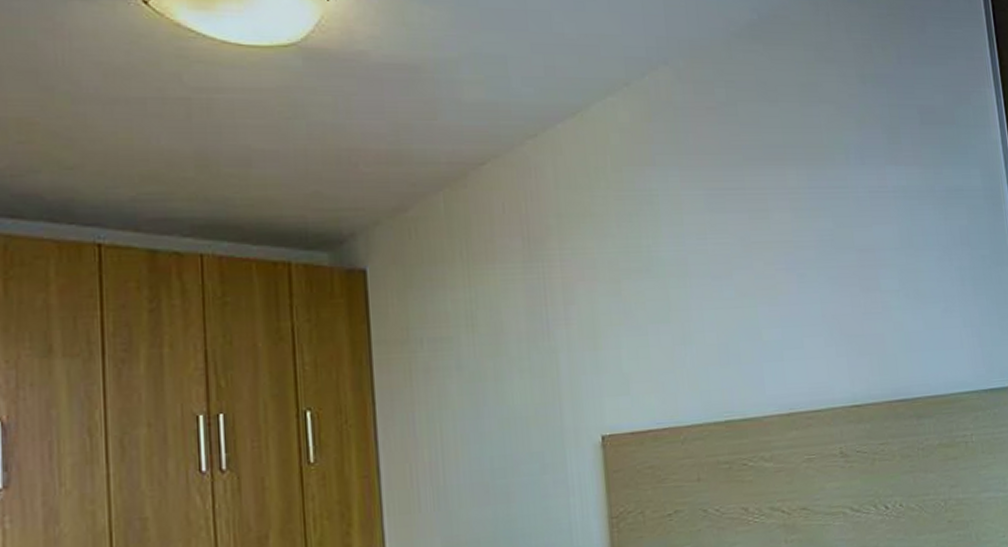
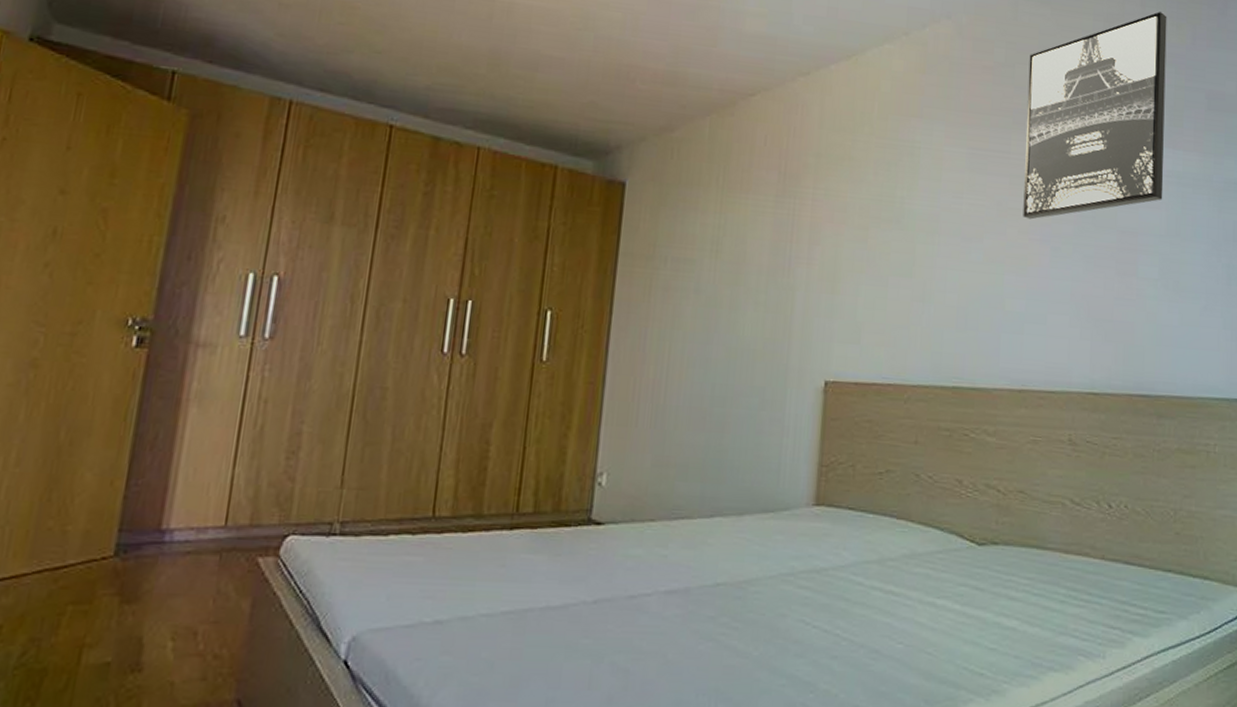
wall art: none [749,36,893,251] -> present [1023,11,1167,220]

